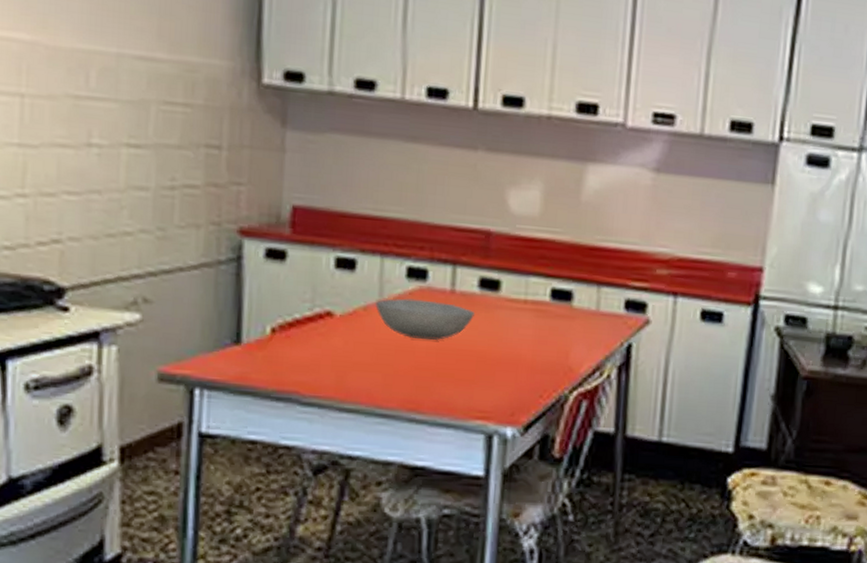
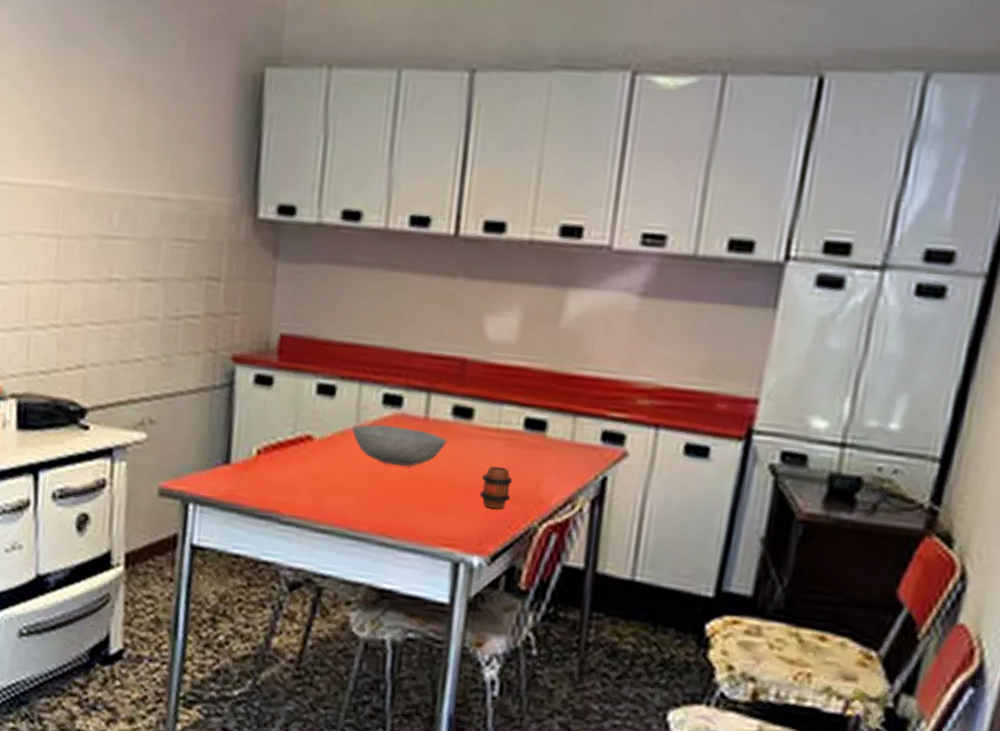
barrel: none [511,337,542,380] -> present [480,466,513,510]

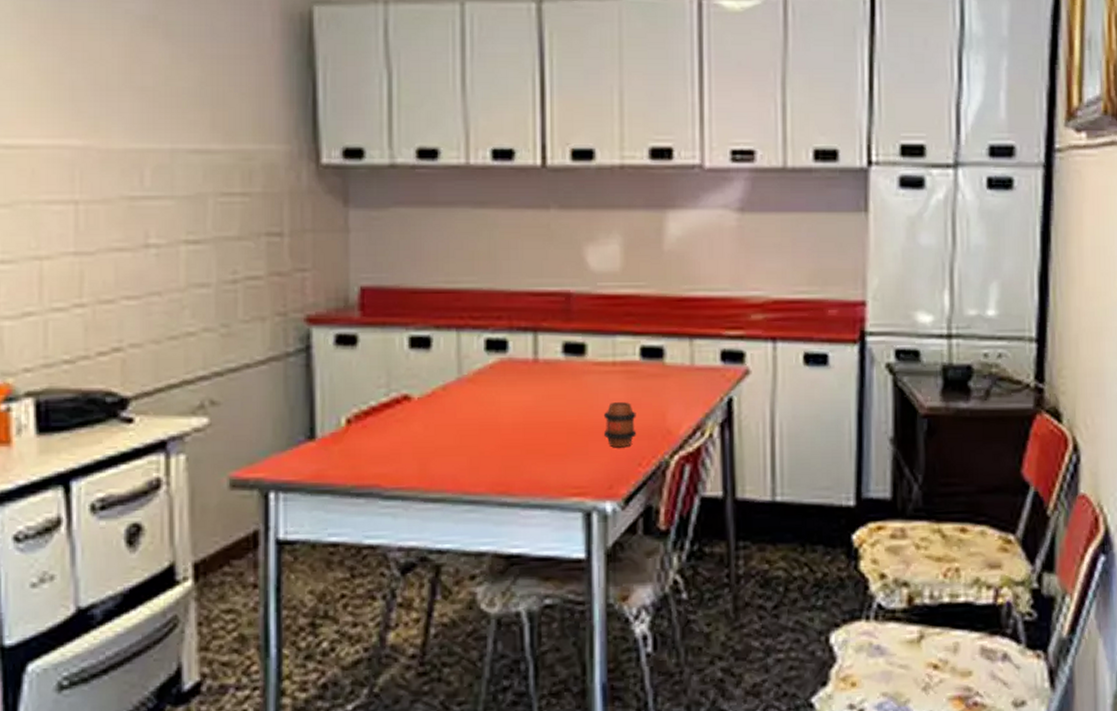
bowl: present [352,424,447,467] -> none [455,372,561,416]

